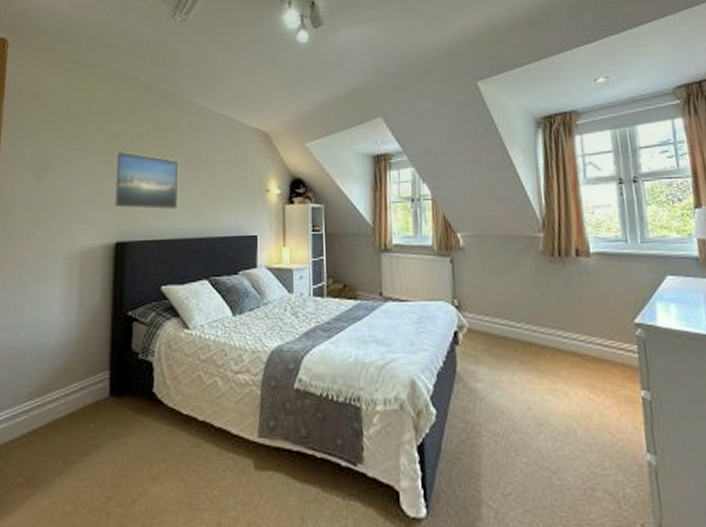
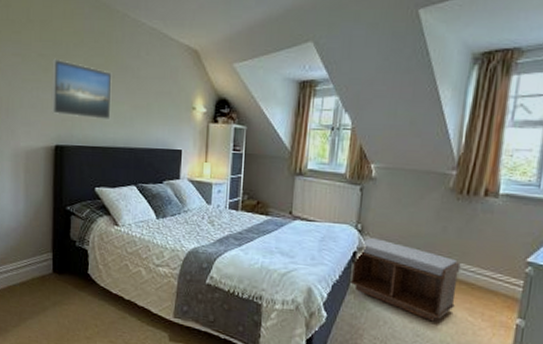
bench: none [454,314,573,405] -> present [349,238,461,322]

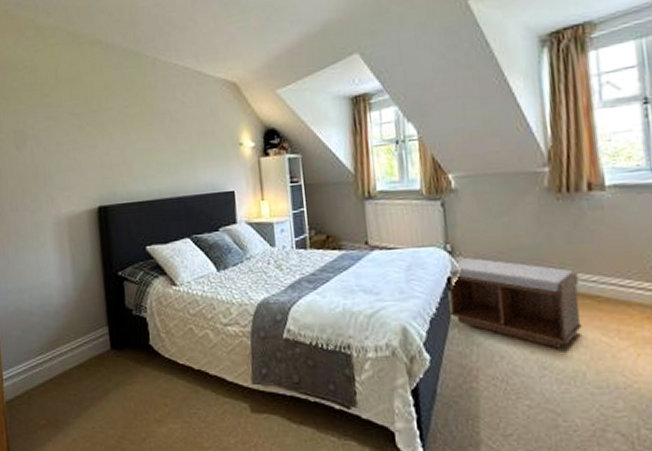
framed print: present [51,58,112,121] -> none [85,115,154,174]

